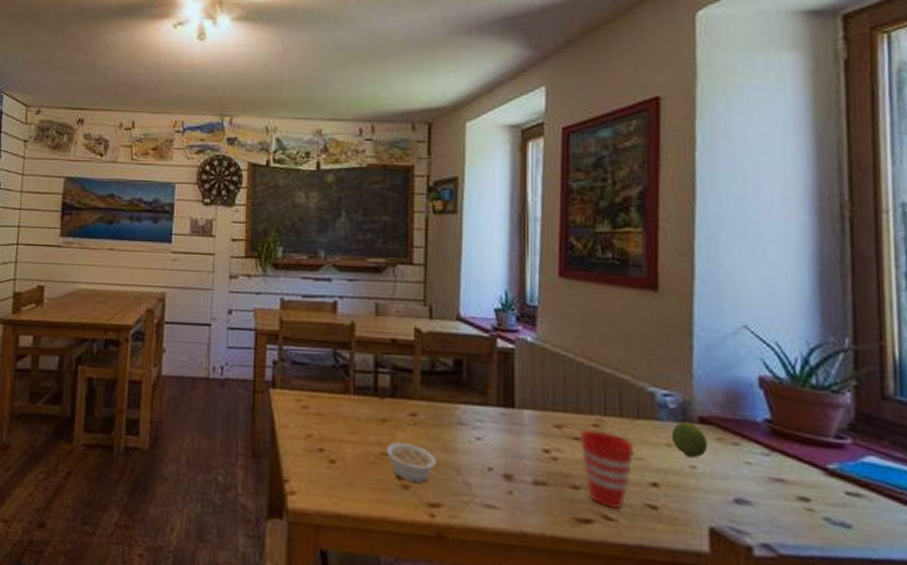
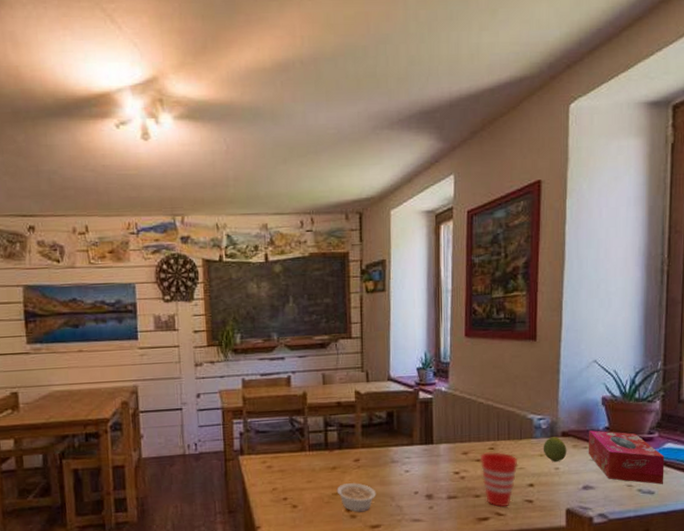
tissue box: none [740,421,867,516] -> present [588,430,665,485]

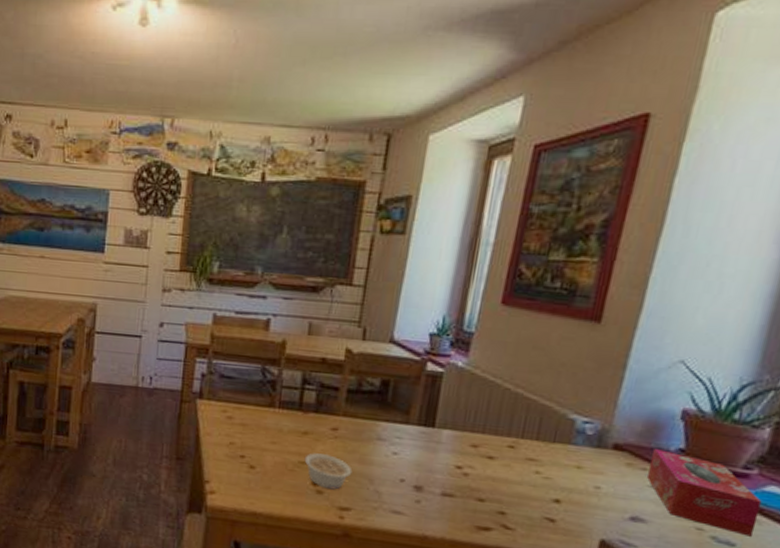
cup: present [479,451,518,508] -> none [491,450,544,520]
fruit: present [543,437,567,463] -> none [582,447,618,480]

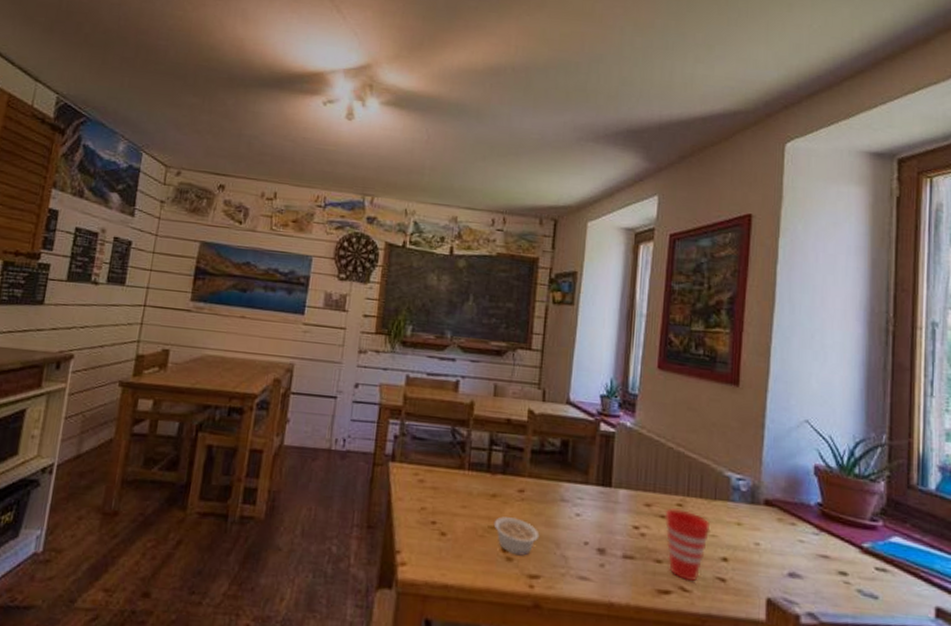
cup: none [491,450,544,520] -> present [664,508,710,581]
tissue box: present [646,449,762,537] -> none [795,504,891,588]

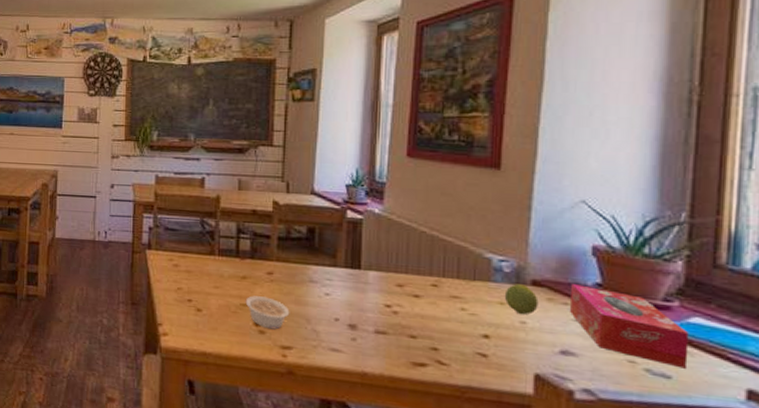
cup: present [664,508,710,581] -> none [418,288,469,356]
fruit: none [741,503,770,536] -> present [504,284,539,315]
tissue box: none [795,504,891,588] -> present [569,284,689,369]

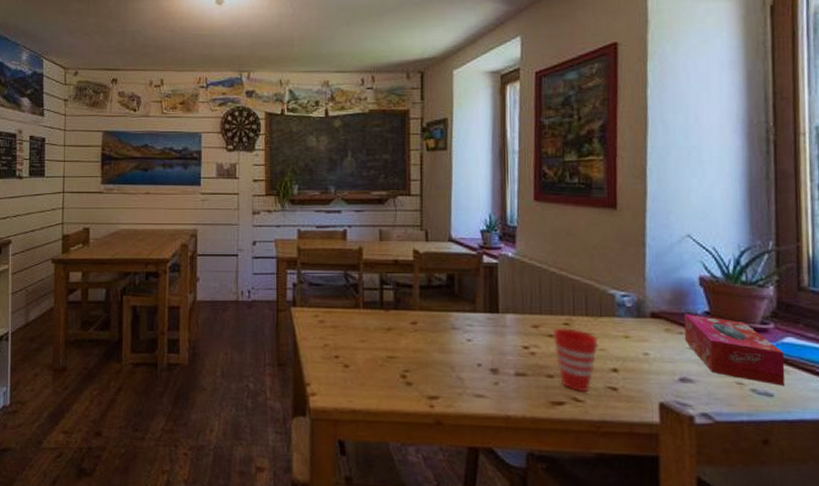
legume: present [245,296,290,330] -> none [391,347,435,380]
cup: none [418,288,469,356] -> present [552,328,599,392]
fruit: present [504,284,539,315] -> none [628,317,658,347]

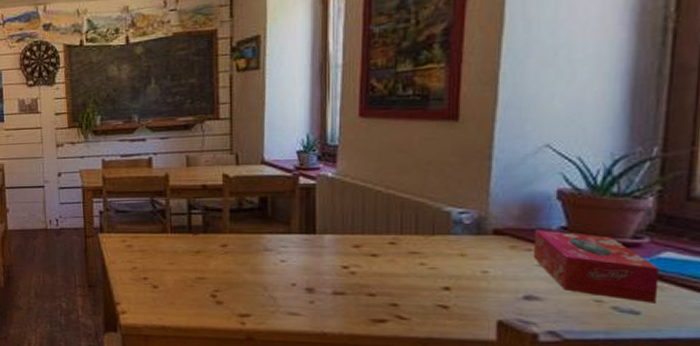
cup: present [552,328,599,392] -> none [376,247,429,311]

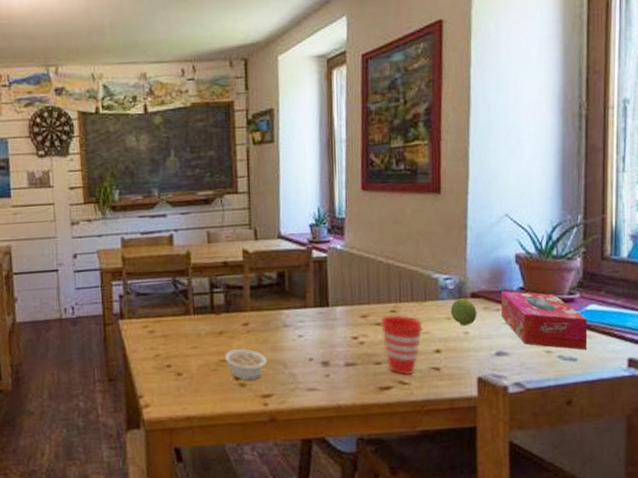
legume: none [201,269,246,299] -> present [224,349,268,381]
cup: none [376,247,429,311] -> present [380,314,423,376]
fruit: none [464,234,501,265] -> present [450,298,477,327]

